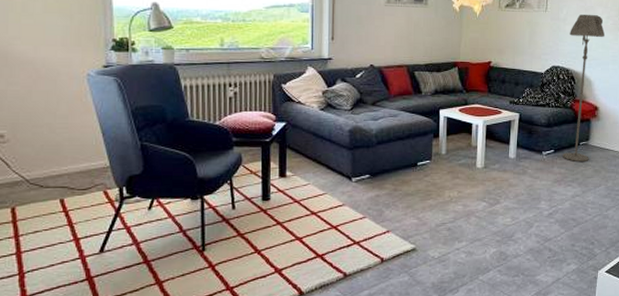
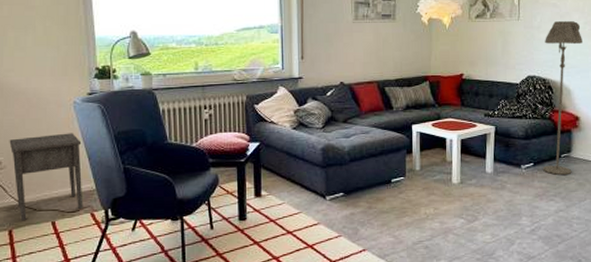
nightstand: none [13,107,96,198] -> present [9,133,84,221]

